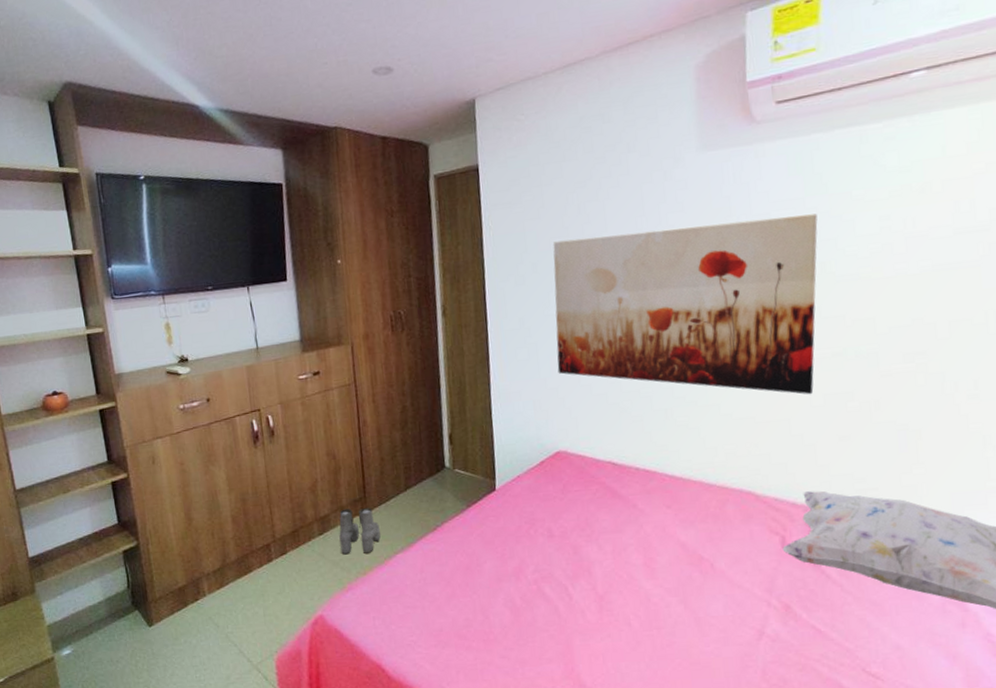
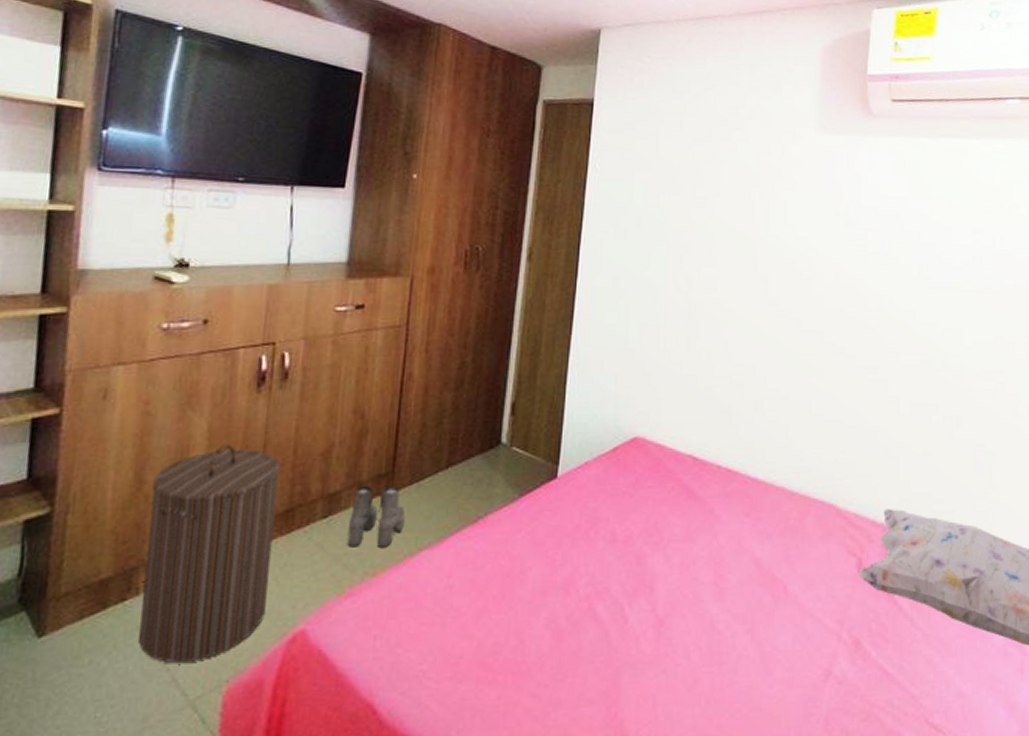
laundry hamper: none [198,487,292,641] -> present [139,444,281,663]
wall art: present [553,213,818,395] -> none [647,198,919,403]

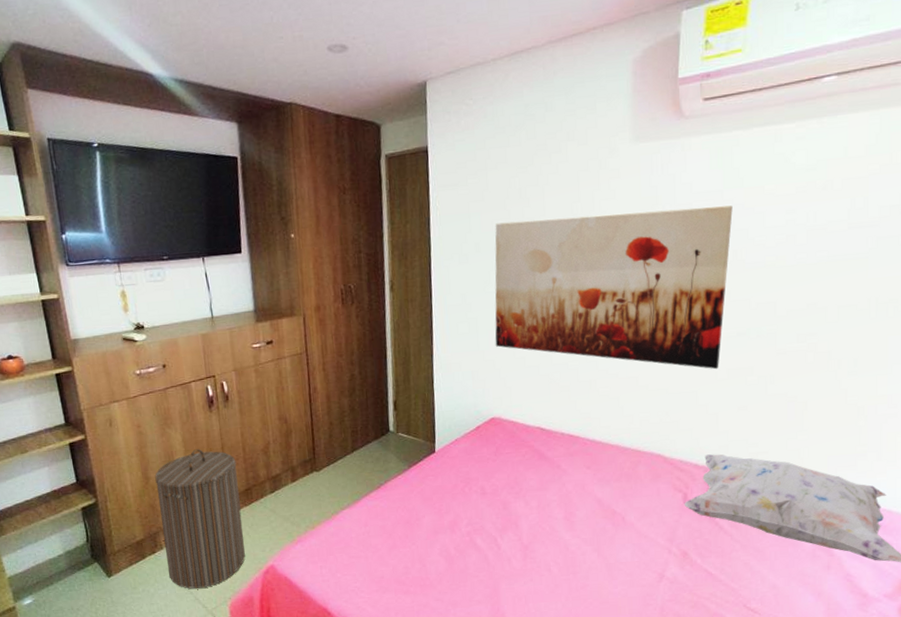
boots: present [348,485,405,547] -> none [289,467,329,511]
wall art: none [647,198,919,403] -> present [495,205,733,370]

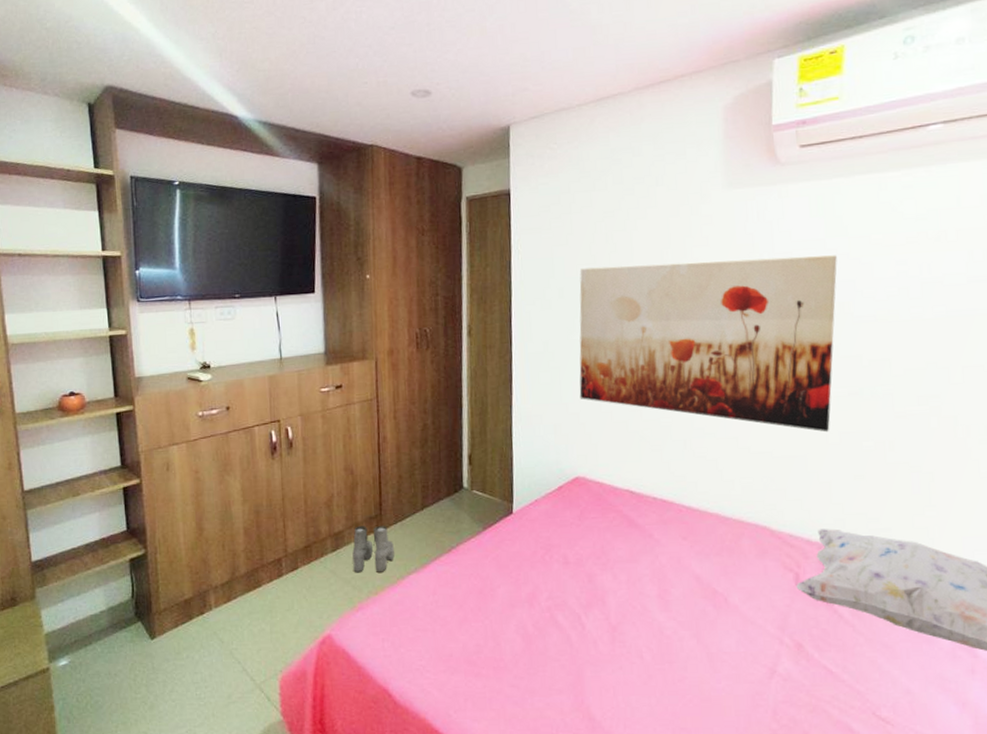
laundry hamper: present [155,449,245,589] -> none [209,499,301,657]
boots: none [289,467,329,511] -> present [352,525,394,573]

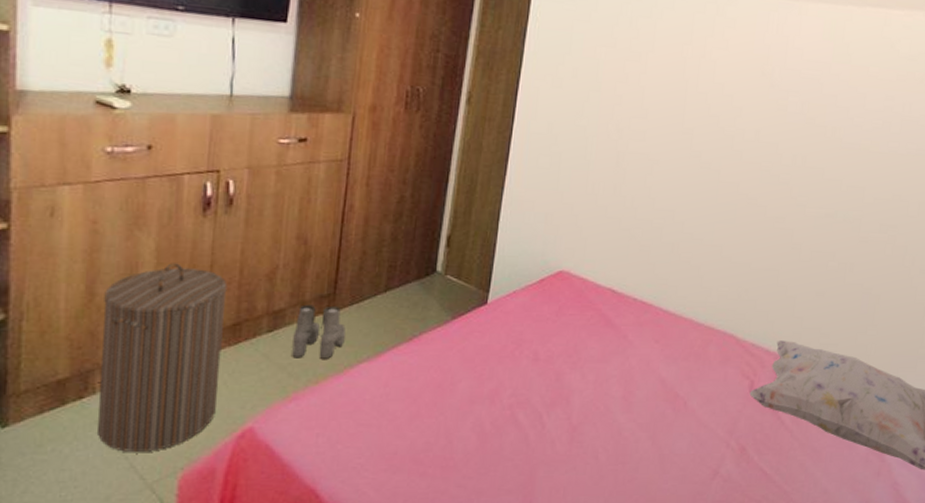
laundry hamper: none [209,499,301,657] -> present [98,263,228,452]
wall art: present [579,255,837,433] -> none [577,50,838,250]

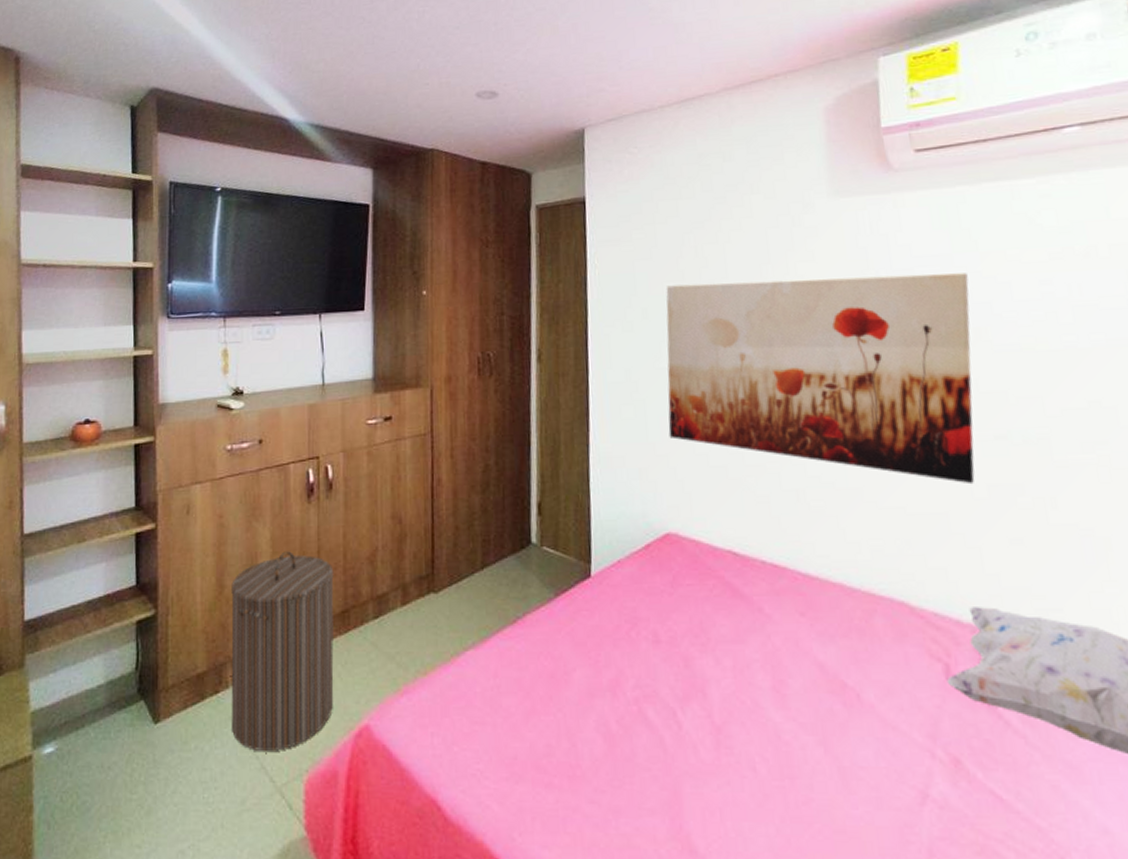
boots: present [292,304,346,359] -> none [398,587,448,647]
wall art: none [577,50,838,250] -> present [666,273,975,485]

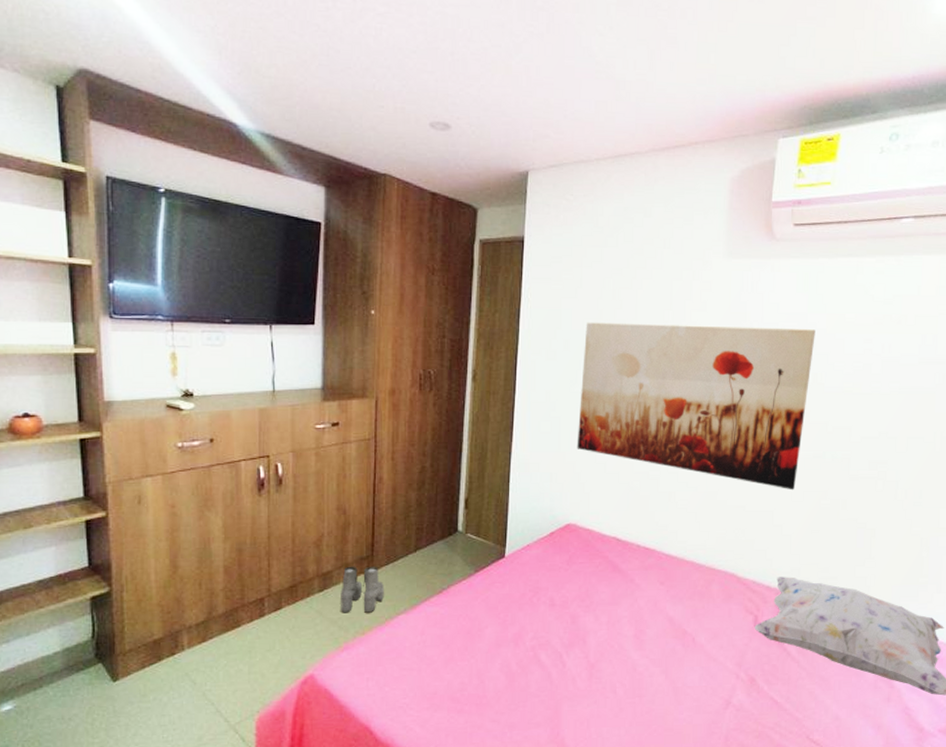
laundry hamper: present [231,551,334,751] -> none [185,537,283,699]
boots: none [398,587,448,647] -> present [341,566,384,613]

